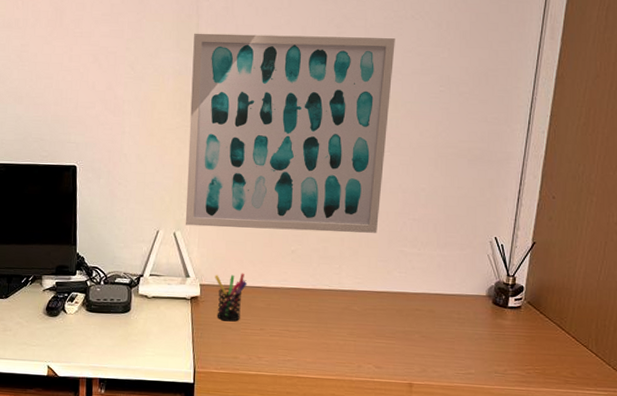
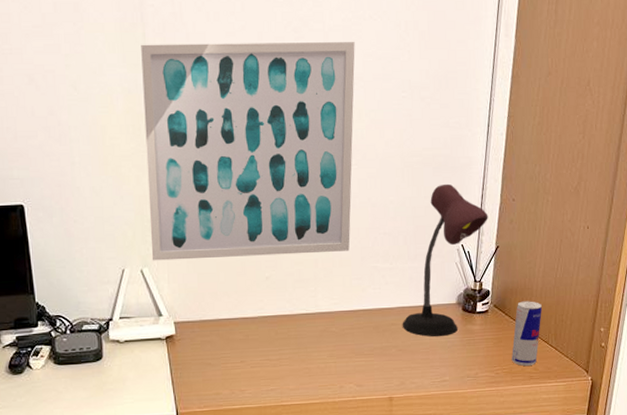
pen holder: present [215,273,248,322] -> none [189,305,224,358]
desk lamp: none [427,176,525,328] -> present [402,183,488,337]
beverage can: none [546,301,582,370] -> present [512,301,542,367]

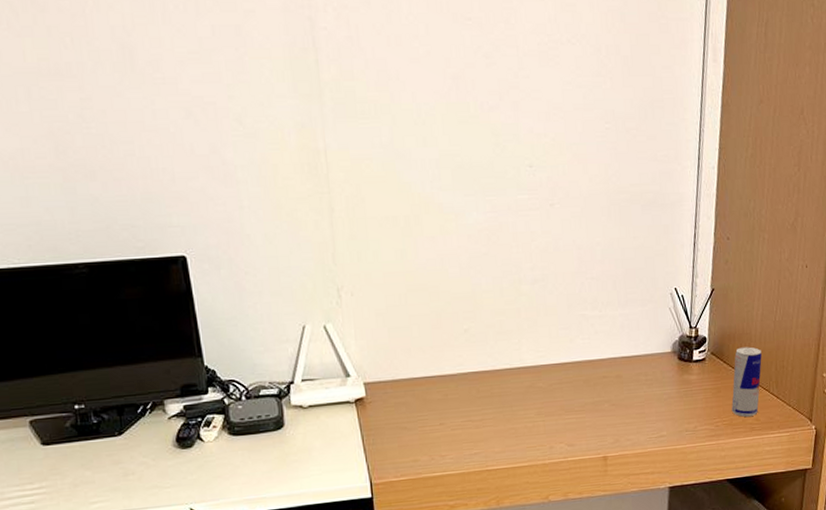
wall art: present [141,42,355,261] -> none [314,68,555,315]
desk lamp: present [402,183,488,337] -> none [614,222,702,390]

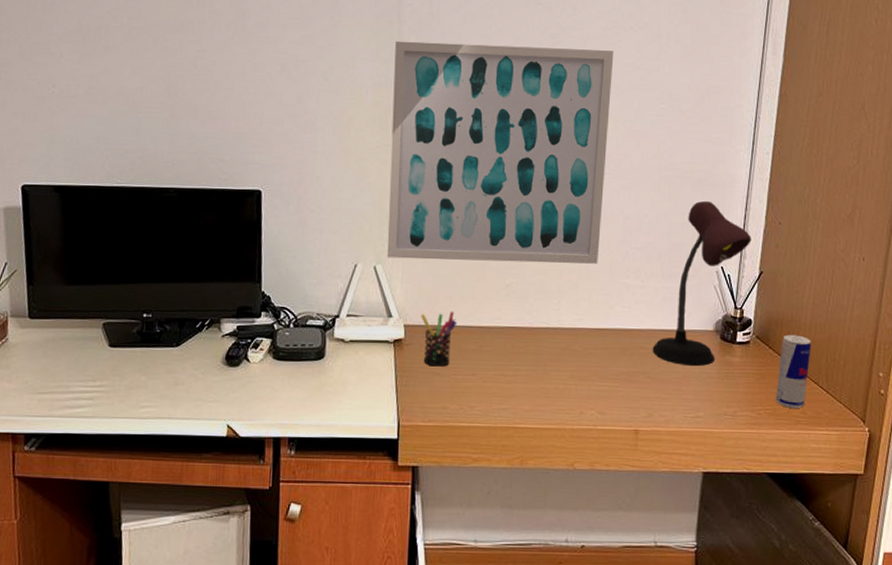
wall art: none [314,68,555,315] -> present [386,40,614,264]
pen holder: none [380,363,419,422] -> present [421,311,457,367]
desk lamp: none [614,222,702,390] -> present [652,200,751,367]

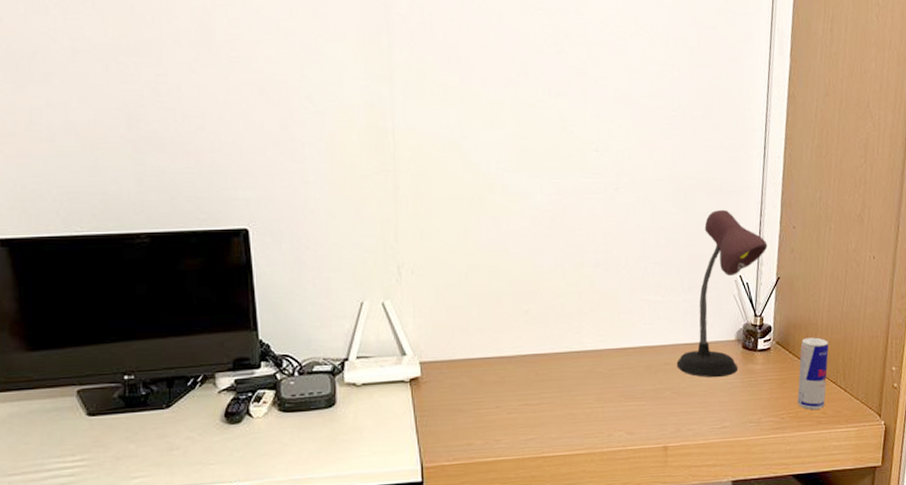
wall art: present [386,40,614,264] -> none [386,55,621,293]
pen holder: present [421,311,457,367] -> none [437,343,476,403]

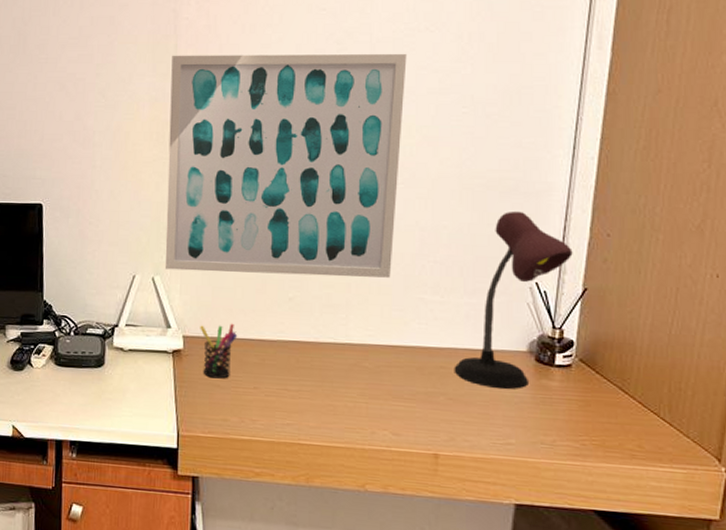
wall art: none [386,55,621,293] -> present [165,54,407,278]
pen holder: none [437,343,476,403] -> present [200,323,238,379]
beverage can: present [797,337,829,410] -> none [605,358,649,442]

